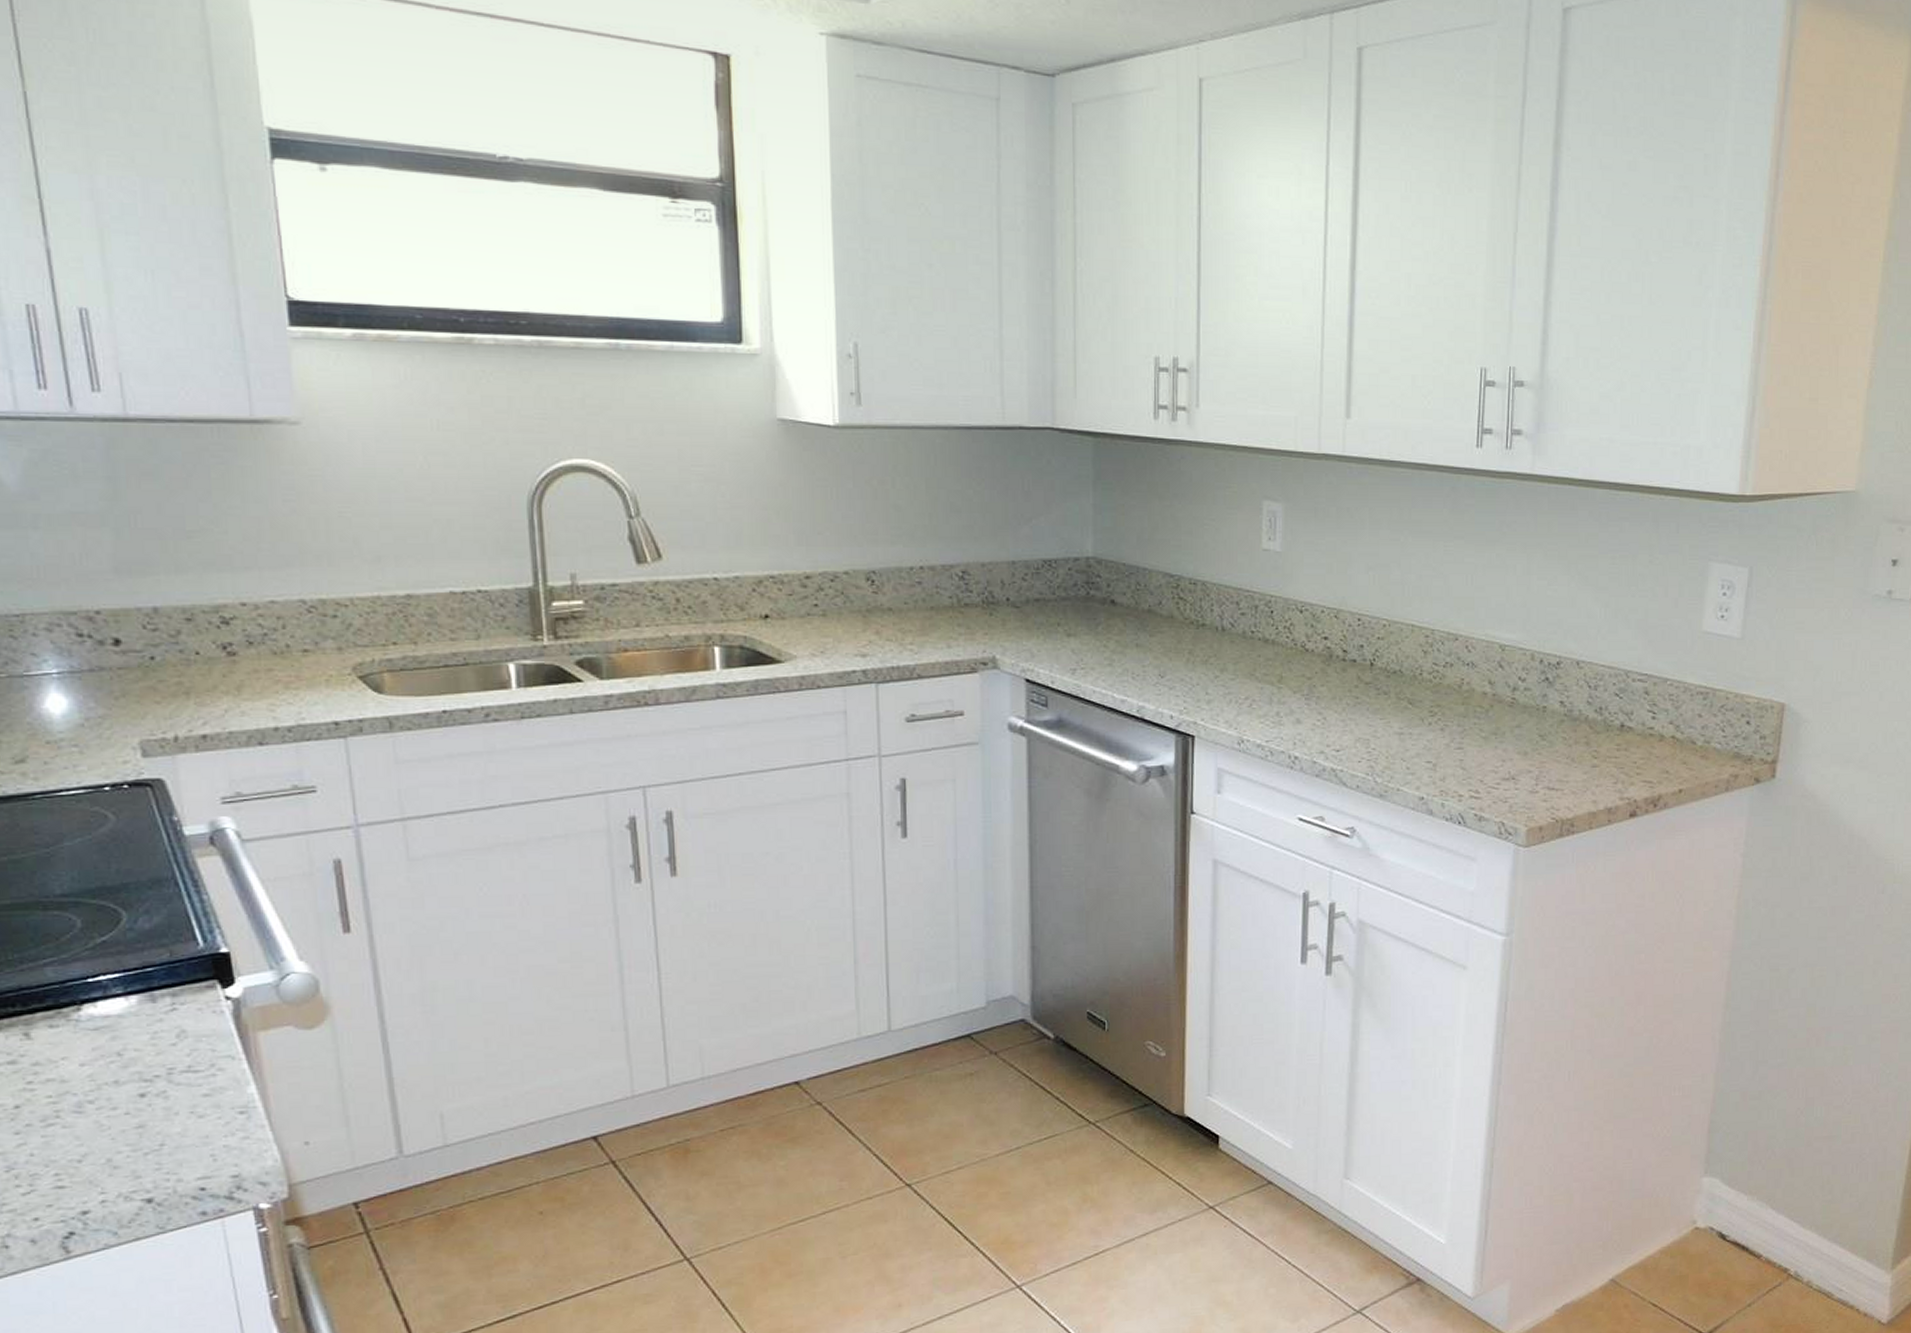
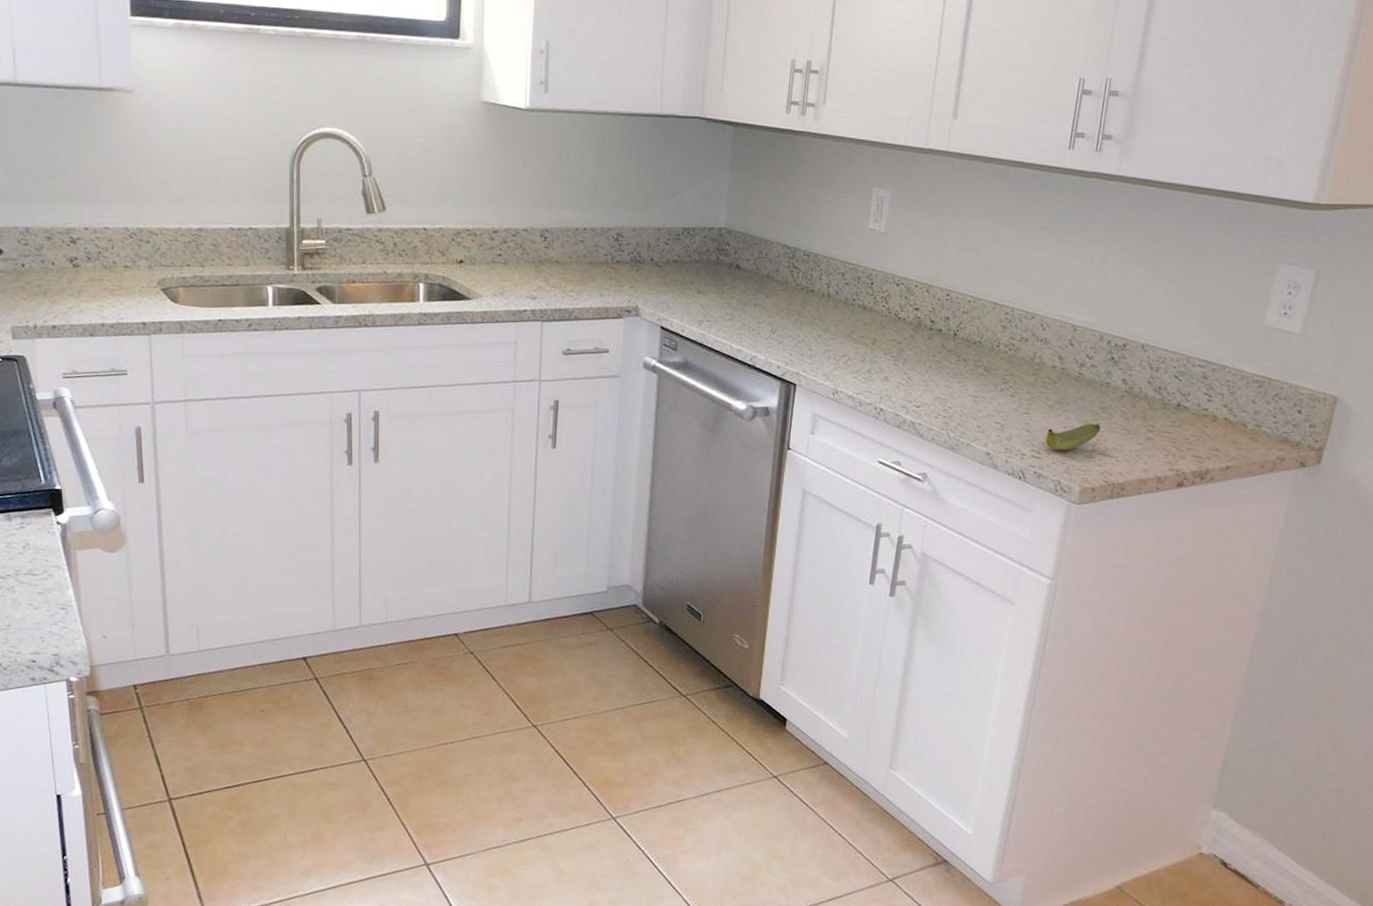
banana: none [1483,754,1542,788] -> present [1045,423,1101,451]

